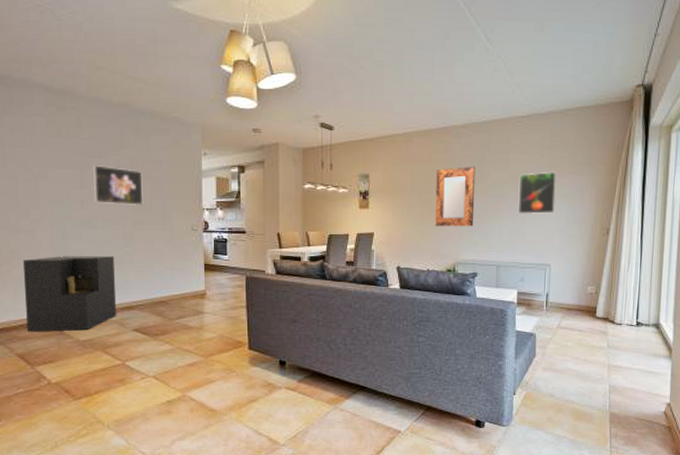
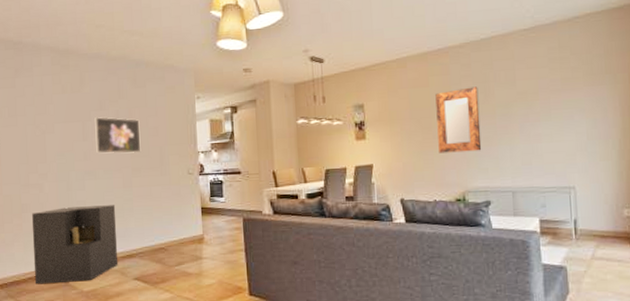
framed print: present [518,171,557,215] -> none [529,84,575,134]

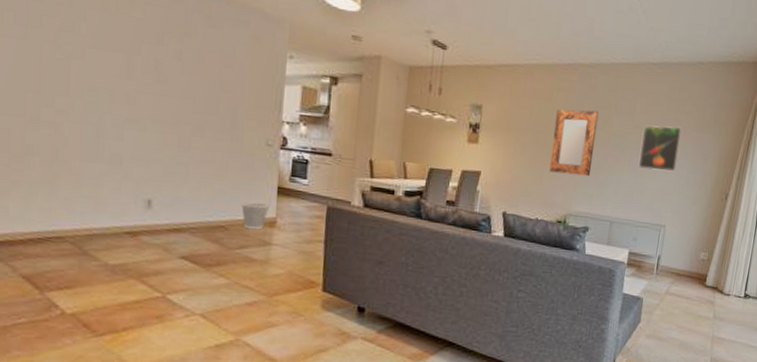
storage cabinet: present [32,205,118,285] -> none [37,157,165,253]
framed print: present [94,117,141,154] -> none [145,52,210,109]
wastebasket: none [174,223,197,248] -> present [240,201,270,230]
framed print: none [529,84,575,134] -> present [638,124,682,172]

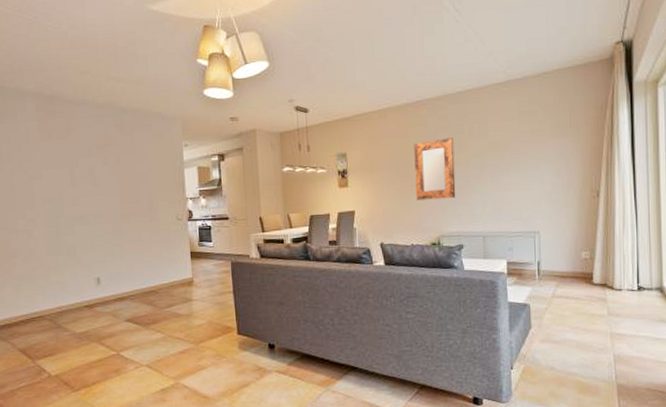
wastebasket: present [240,201,270,230] -> none [164,267,187,290]
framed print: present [638,124,682,172] -> none [500,136,541,183]

